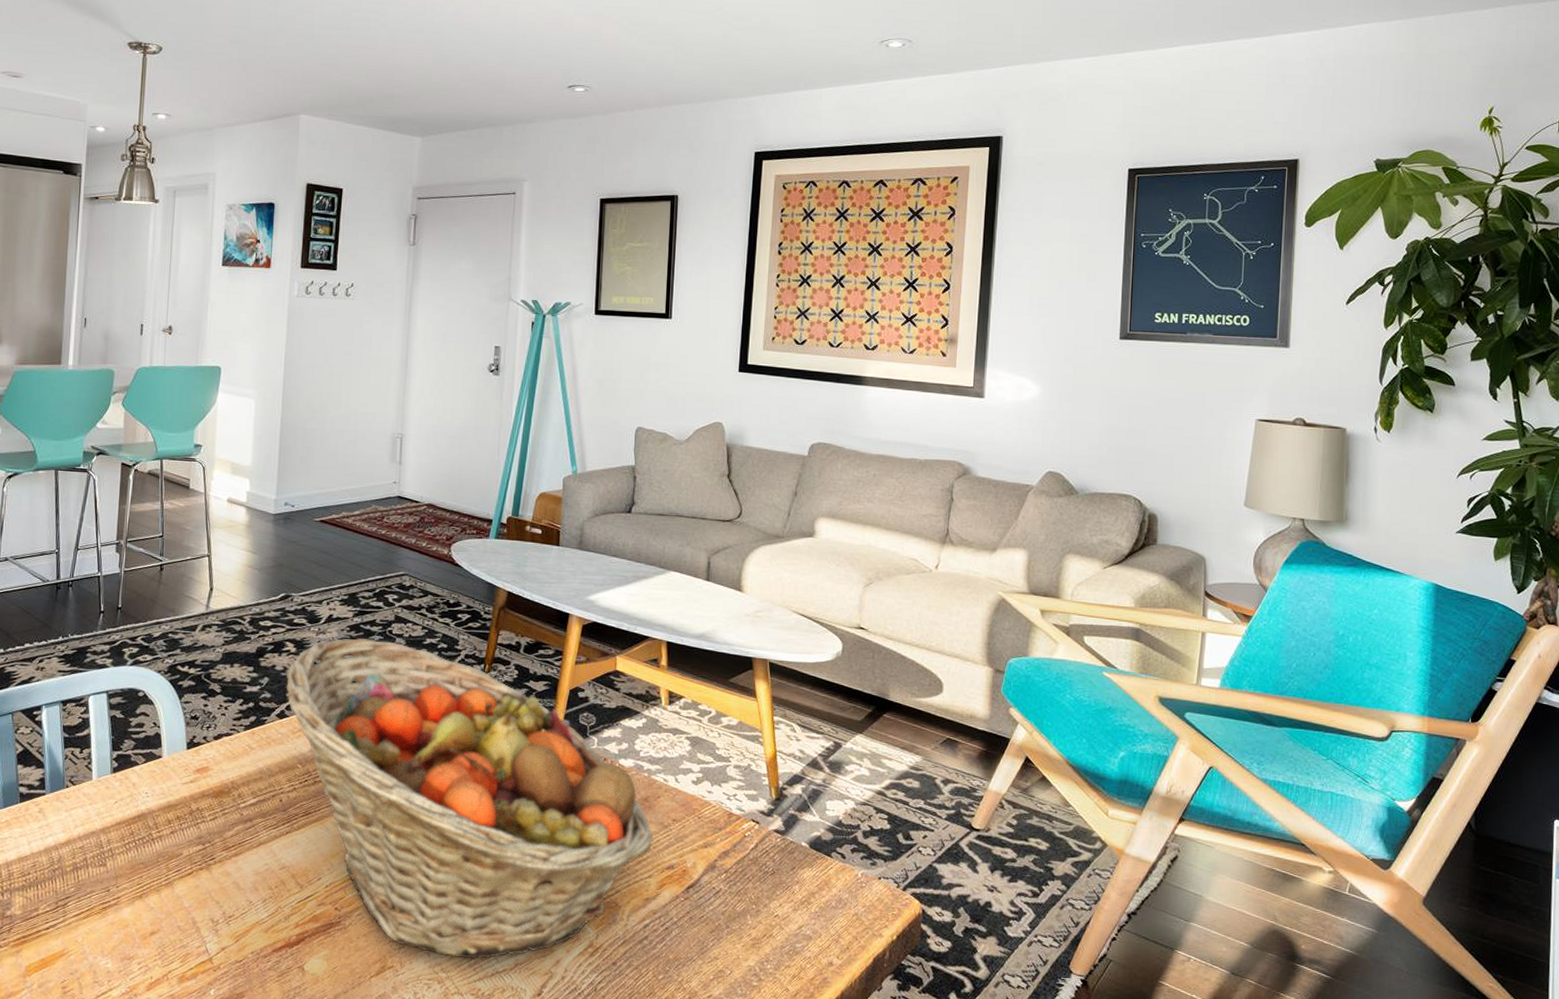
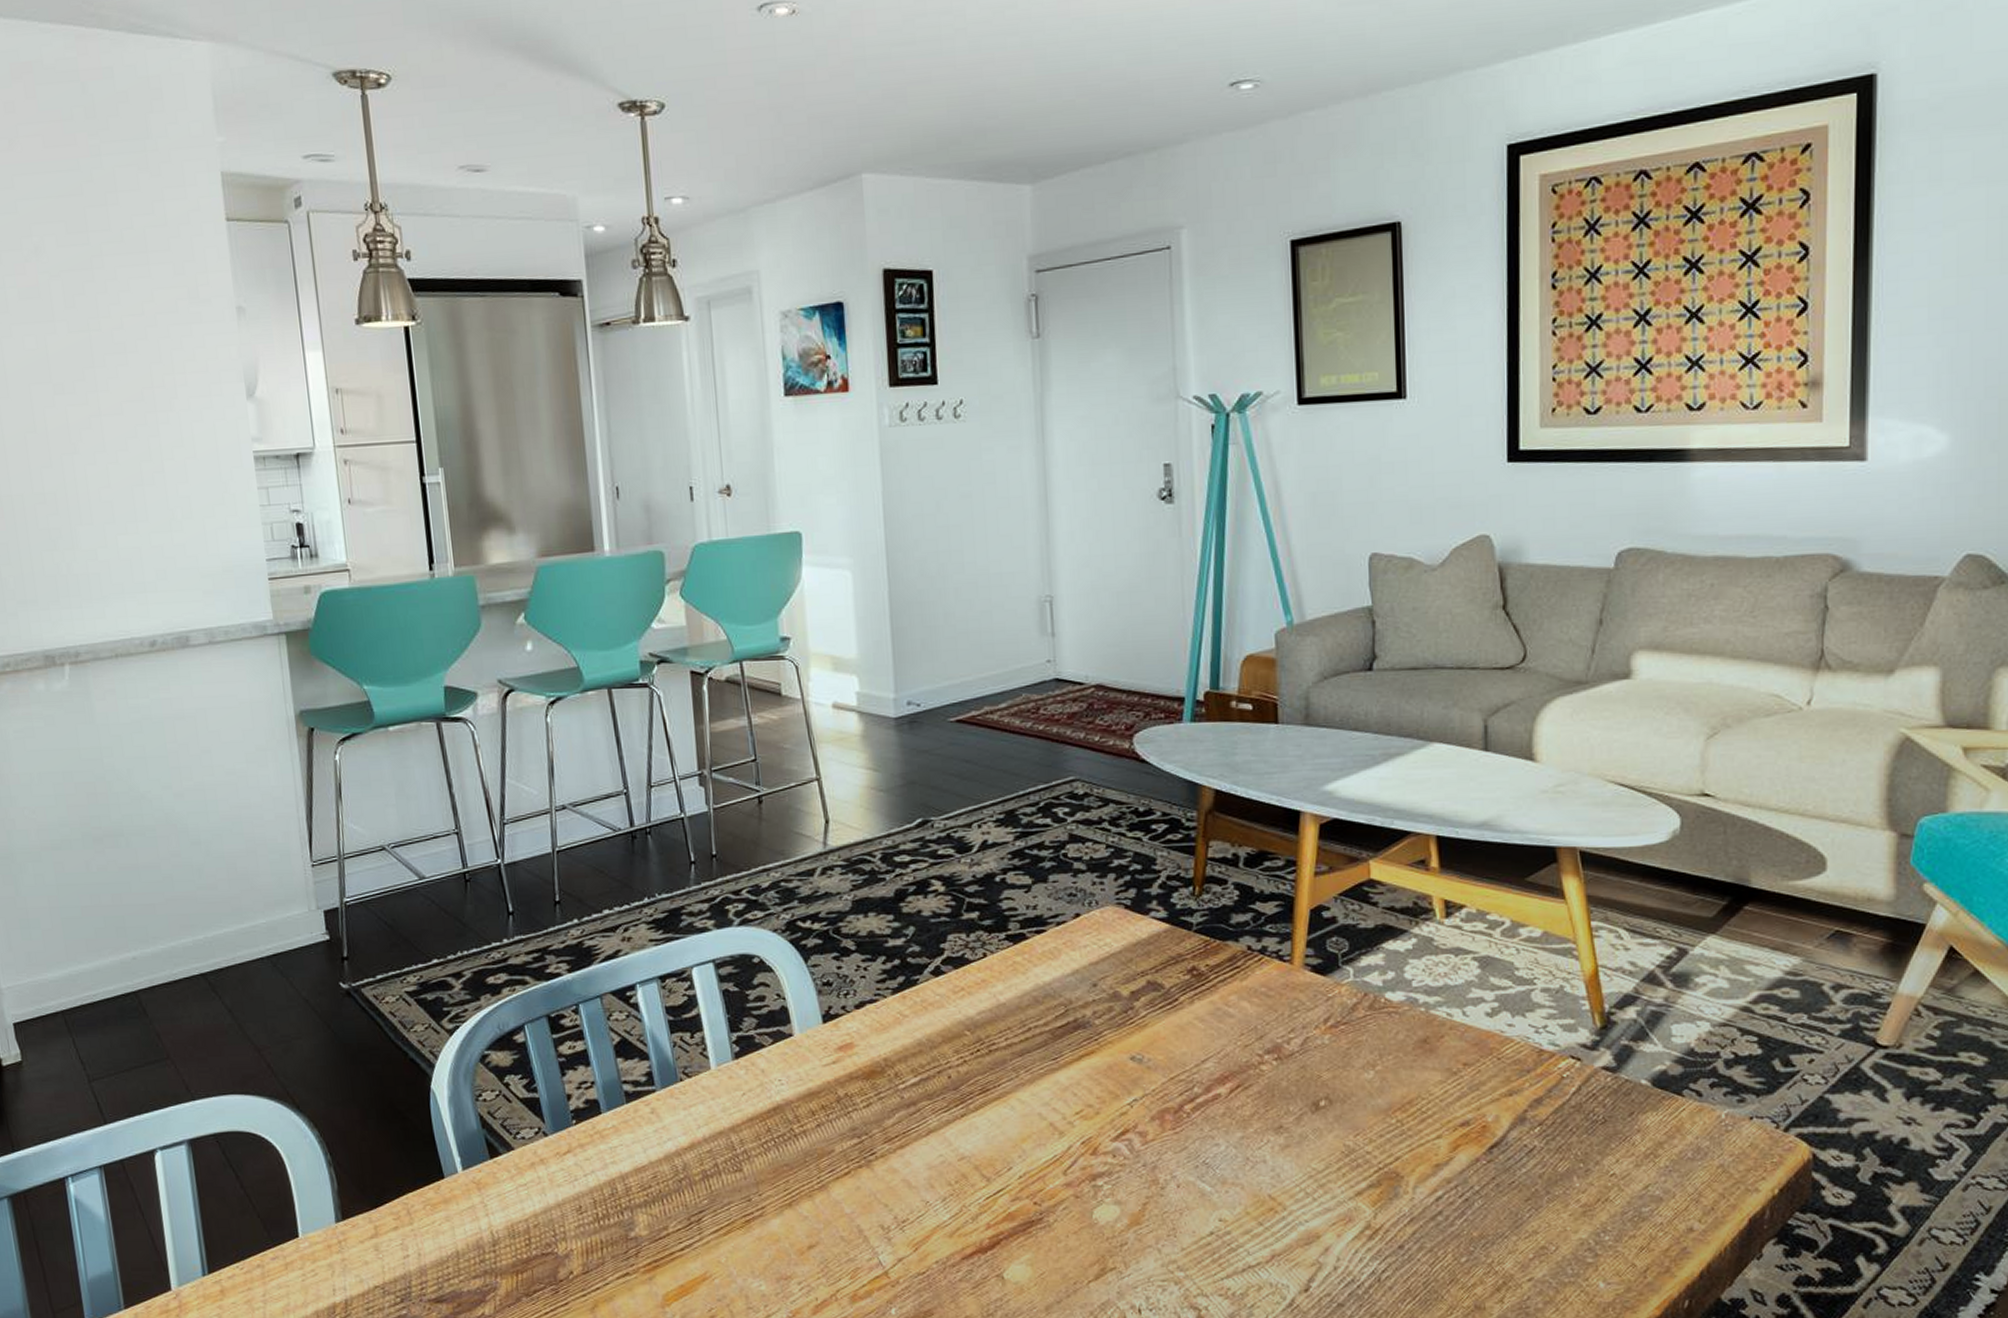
fruit basket: present [285,638,654,959] -> none [934,867,1440,1253]

